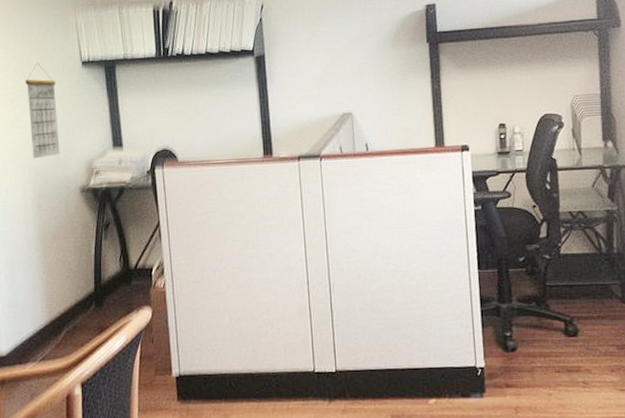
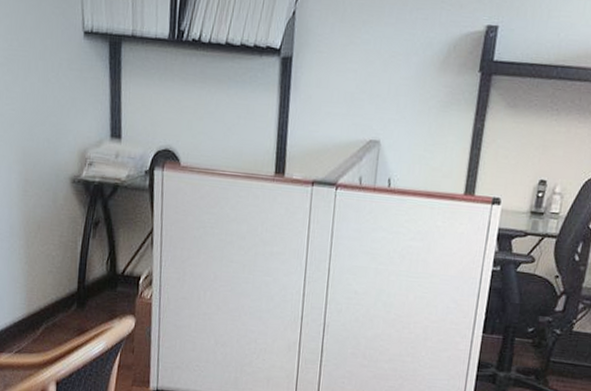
calendar: present [25,62,60,159] -> none [18,24,52,137]

